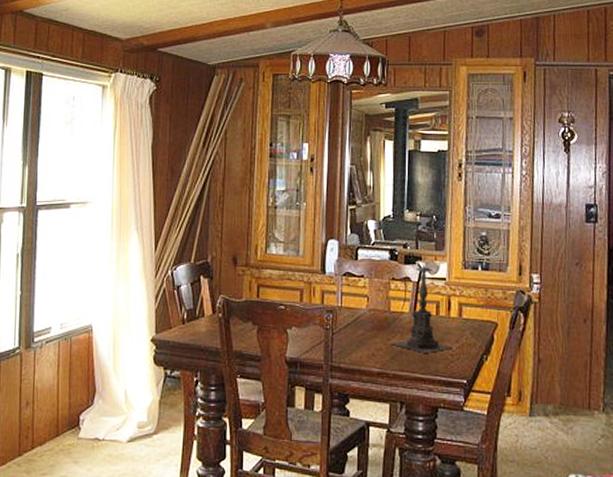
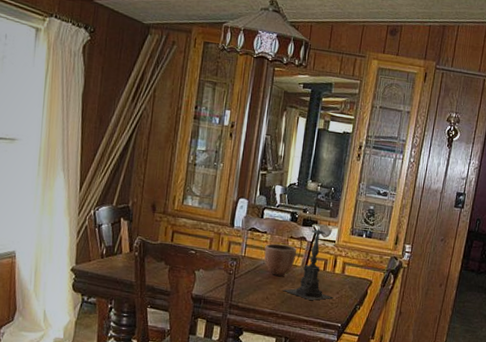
decorative bowl: none [363,288,402,326] -> present [264,243,298,276]

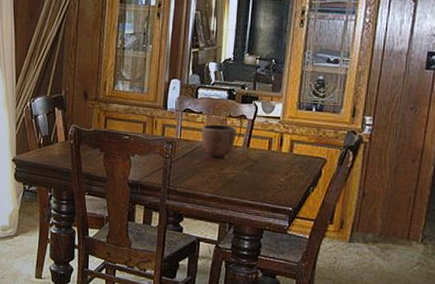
candle holder: present [282,225,334,300] -> none [223,101,282,183]

